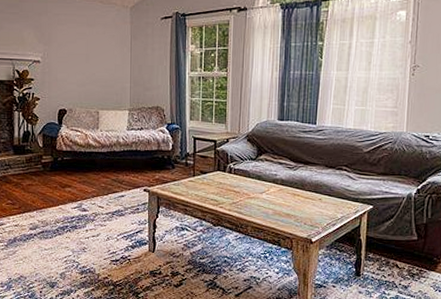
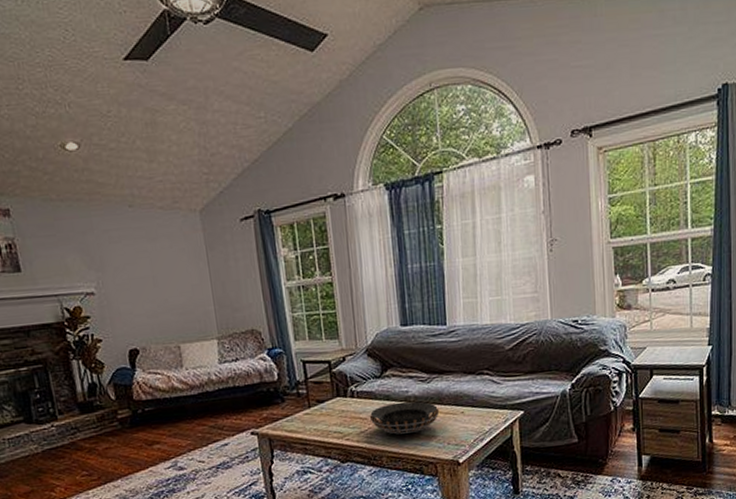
decorative bowl: none [241,182,301,210] -> present [369,401,440,434]

